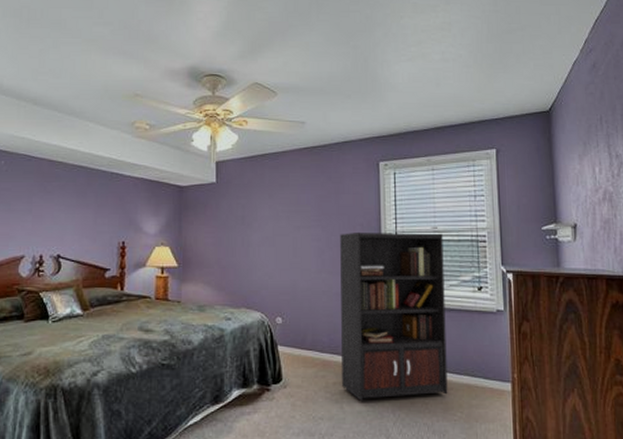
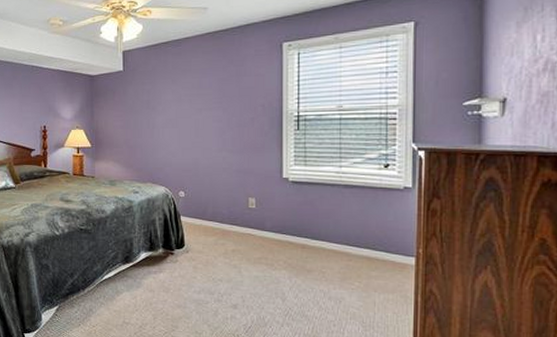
bookcase: present [340,231,448,401] -> none [241,111,348,267]

